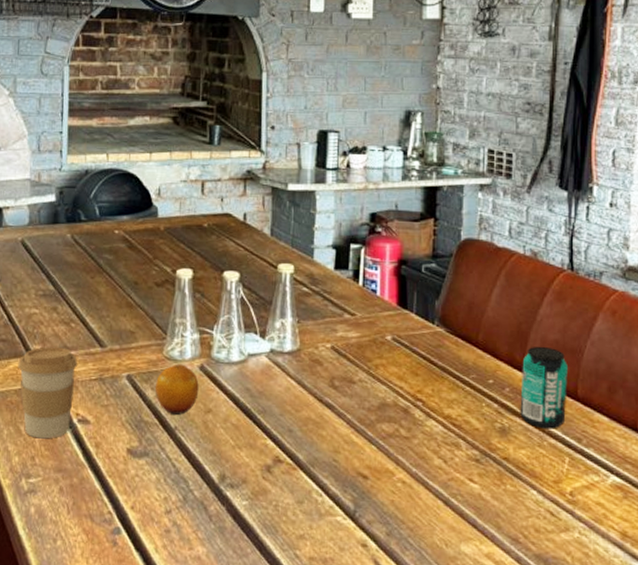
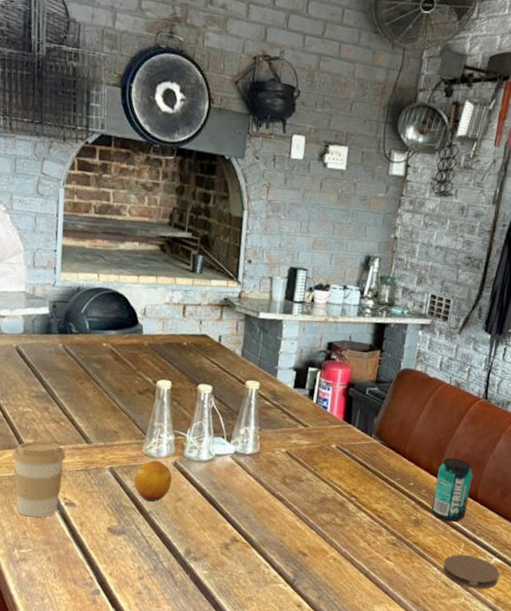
coaster: none [544,472,621,520] -> present [442,554,499,590]

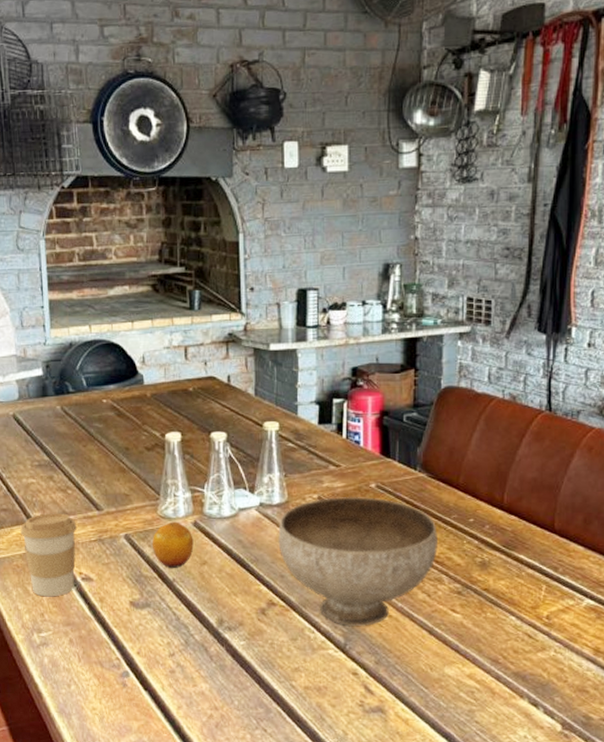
bowl: none [246,452,383,566] -> present [278,496,437,626]
beverage can: present [431,457,473,522] -> none [499,484,545,561]
coaster: present [442,554,499,590] -> none [522,599,594,639]

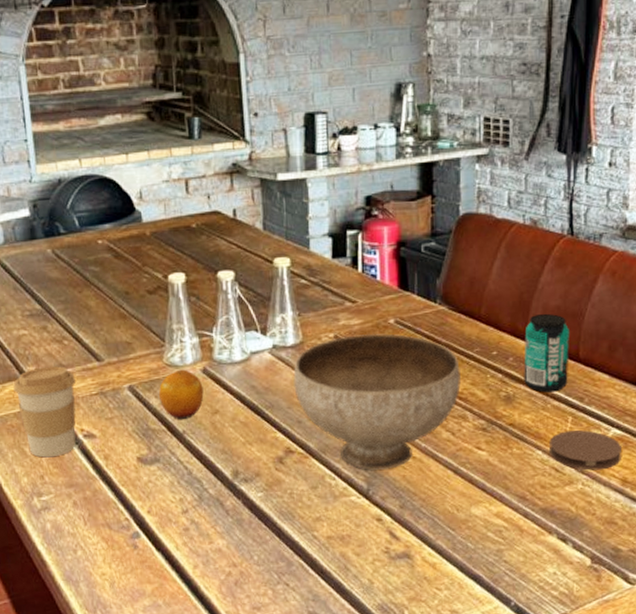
beverage can: none [499,484,545,561] -> present [524,313,569,393]
coaster: none [522,599,594,639] -> present [548,430,621,471]

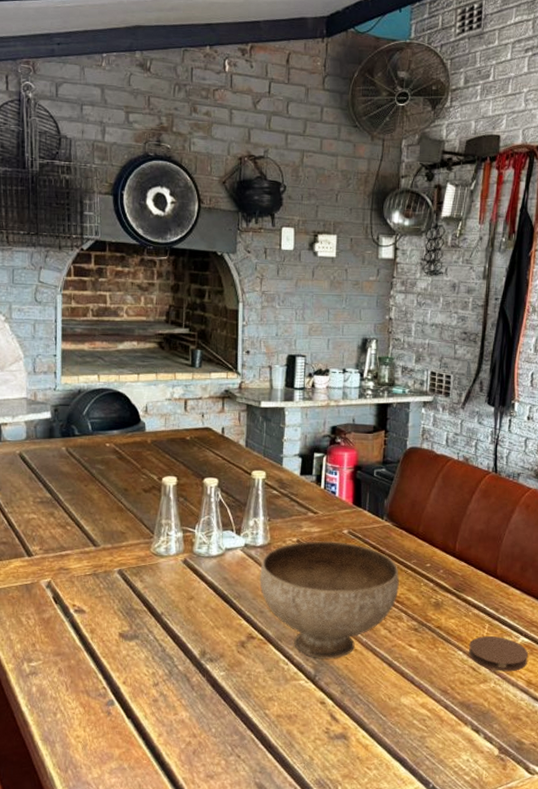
coffee cup: present [13,366,76,458] -> none [18,547,73,628]
fruit: present [158,369,204,420] -> none [143,559,183,603]
beverage can: present [524,313,569,393] -> none [451,535,490,602]

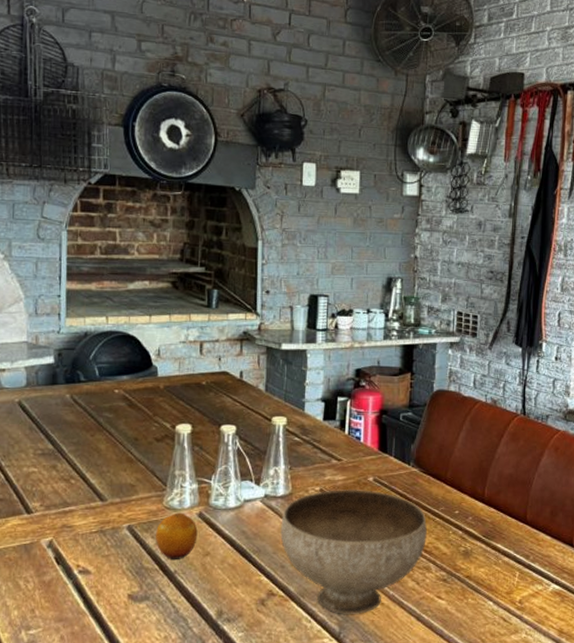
fruit: none [143,559,183,603] -> present [155,512,198,561]
coaster: present [468,636,528,672] -> none [498,585,559,621]

